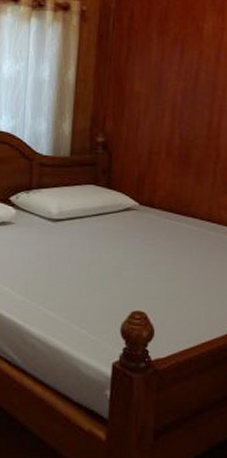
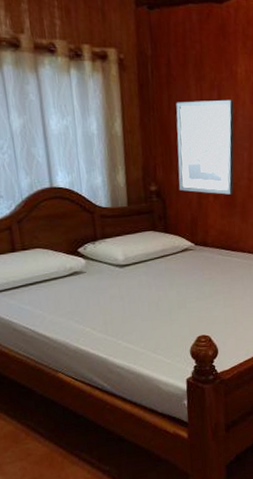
wall art: none [128,54,197,153] -> present [176,99,234,195]

